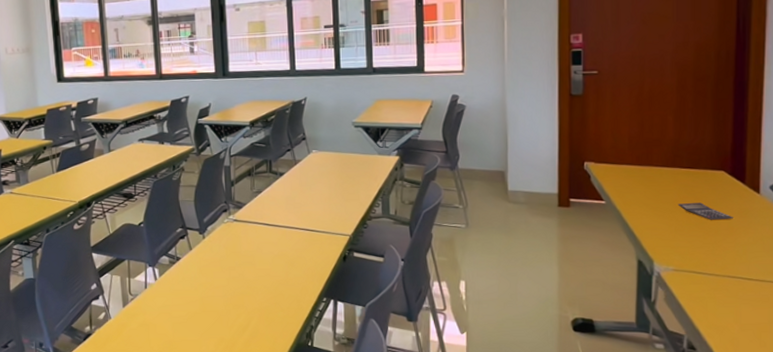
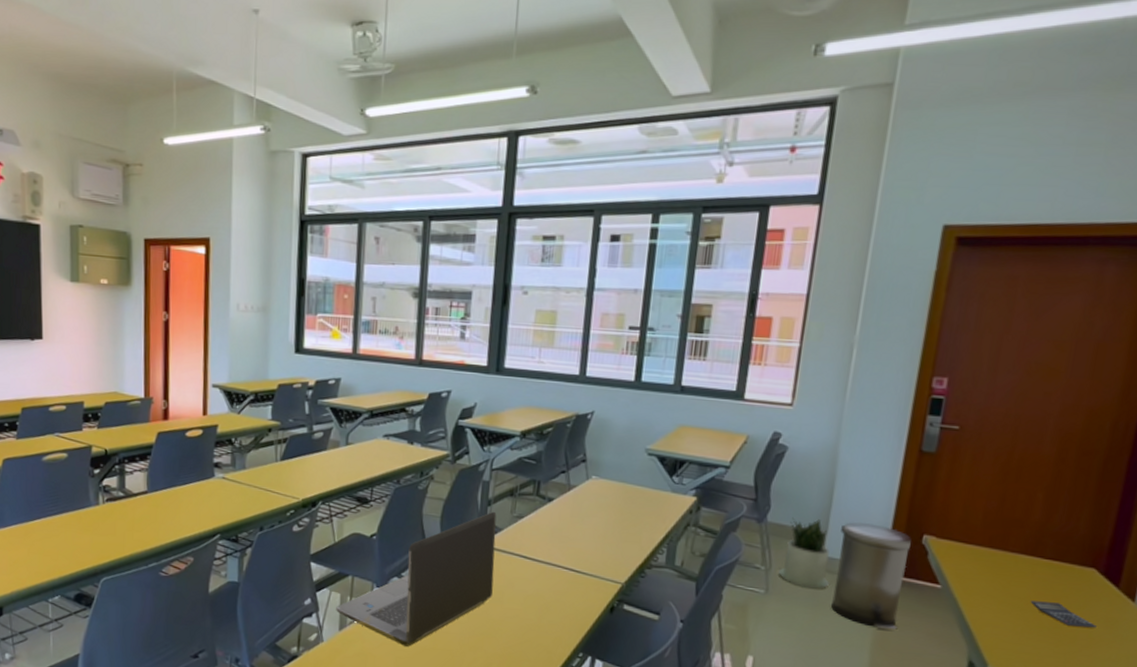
laptop computer: none [118,190,246,313] -> present [336,511,497,647]
planter: none [475,161,516,218] -> present [779,517,829,589]
pedal bin: none [518,159,576,244] -> present [831,522,911,631]

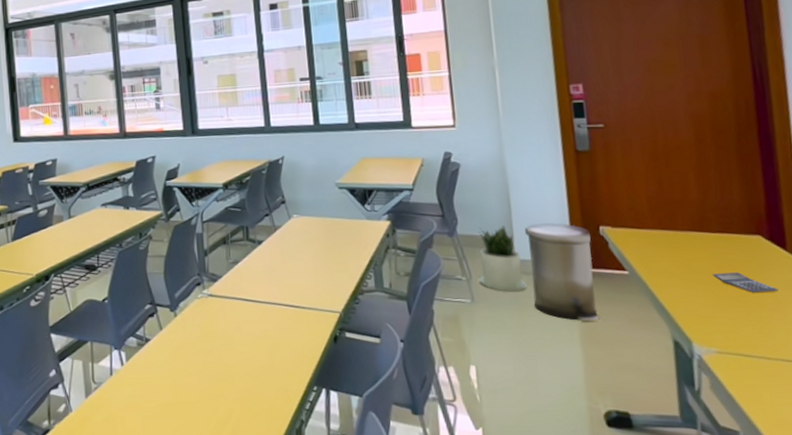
laptop computer: present [336,511,497,647] -> none [80,260,224,405]

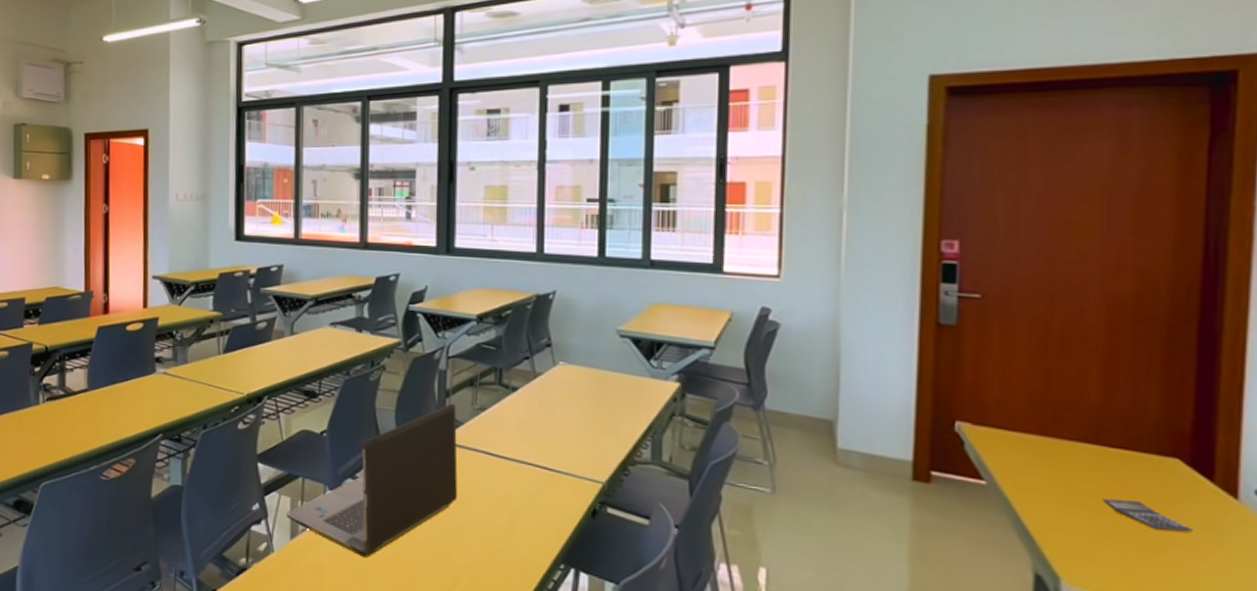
laptop computer: none [80,260,224,405] -> present [286,403,458,558]
planter: present [478,225,527,292] -> none [786,403,848,487]
pedal bin: present [525,223,600,322] -> none [854,408,941,536]

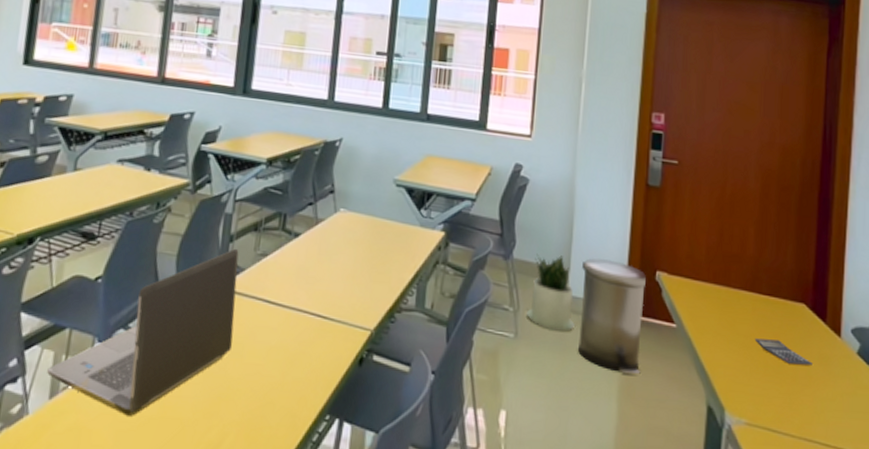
planter: none [786,403,848,487] -> present [527,253,575,332]
pedal bin: none [854,408,941,536] -> present [578,258,646,375]

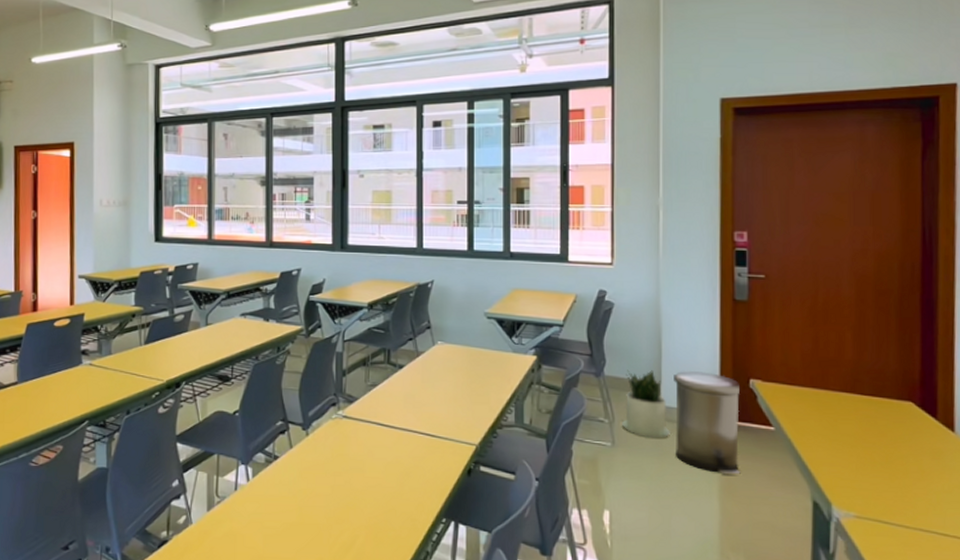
laptop computer: present [47,248,239,416] -> none [203,381,355,523]
calculator: present [754,338,812,366] -> none [859,437,924,460]

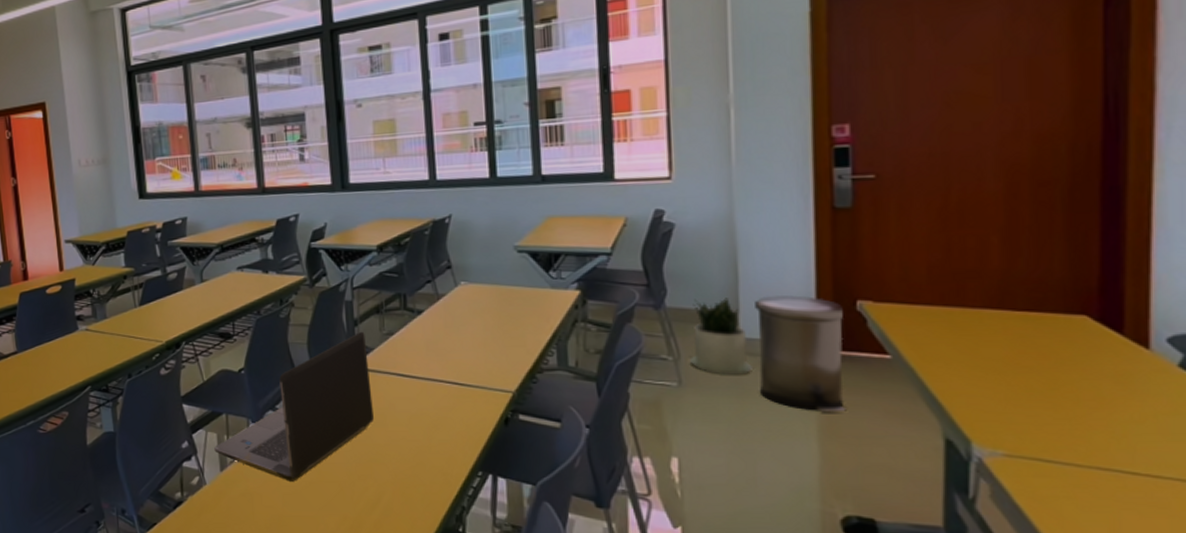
laptop computer: none [203,381,355,523] -> present [214,331,375,482]

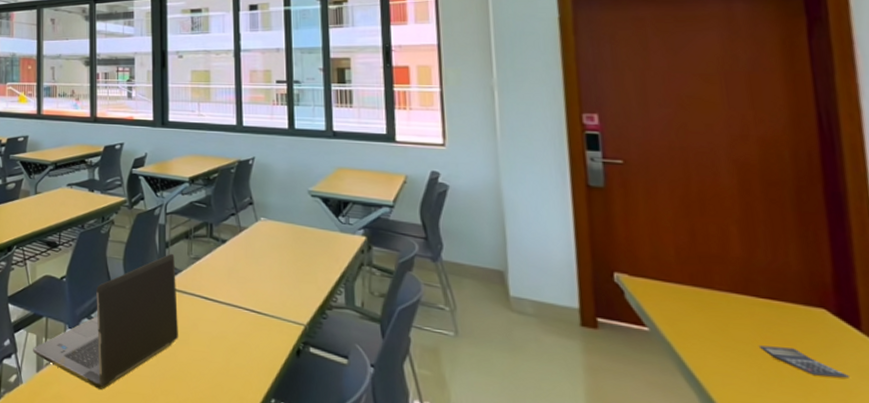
planter: present [690,298,753,375] -> none [465,255,522,332]
pedal bin: present [755,295,847,413] -> none [522,260,611,379]
calculator: none [1009,360,1104,386] -> present [758,345,849,379]

